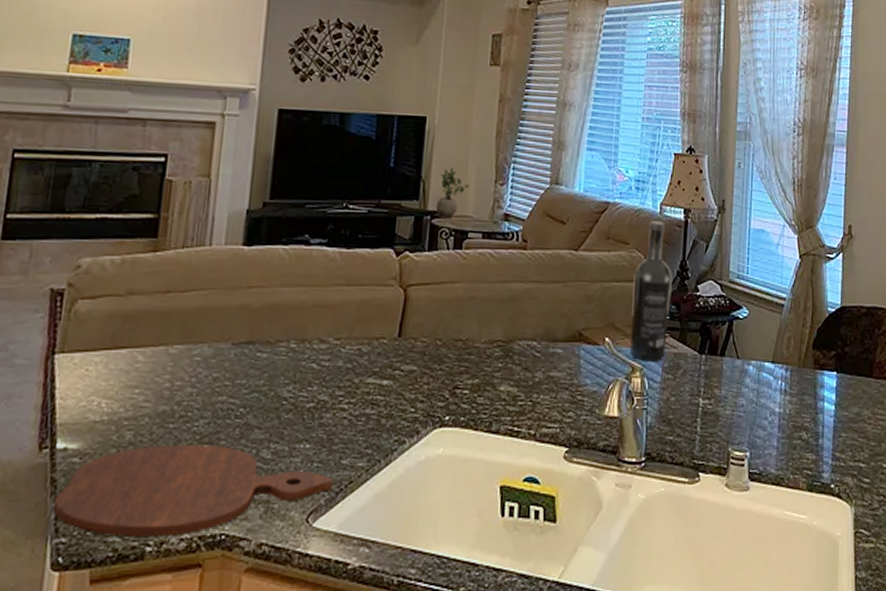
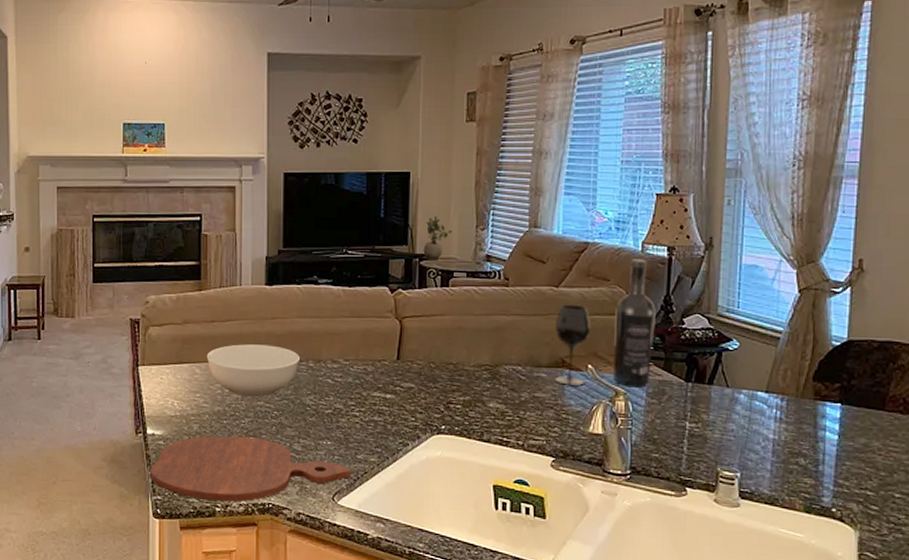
bowl: none [154,321,279,391] -> present [206,344,300,398]
wine glass: none [571,270,609,362] -> present [554,304,590,386]

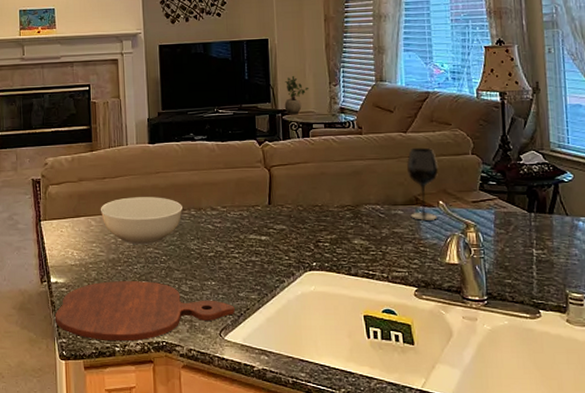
wine bottle: present [613,259,656,388] -> none [459,104,496,220]

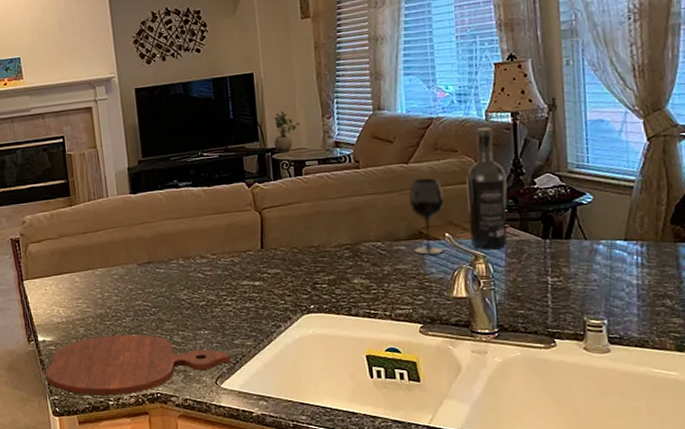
bowl: present [100,197,183,245] -> none [83,248,170,299]
wine bottle: none [459,104,496,220] -> present [466,127,508,250]

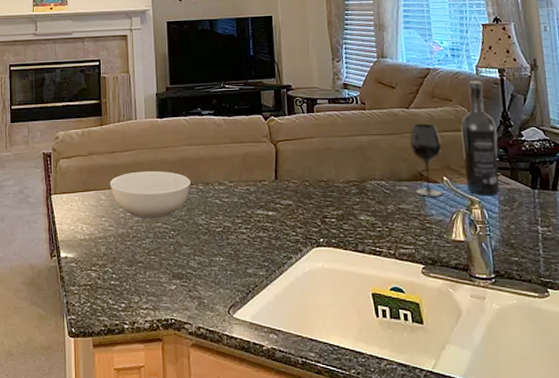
cutting board: present [44,334,230,395] -> none [64,256,243,319]
bowl: none [83,248,170,299] -> present [109,171,191,220]
potted plant: present [273,111,301,153] -> none [288,52,313,91]

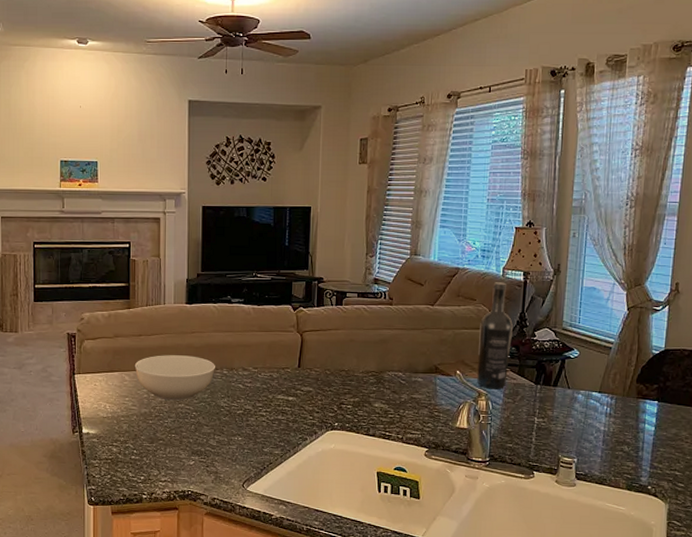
wine glass: present [409,123,442,196] -> none [429,320,459,388]

